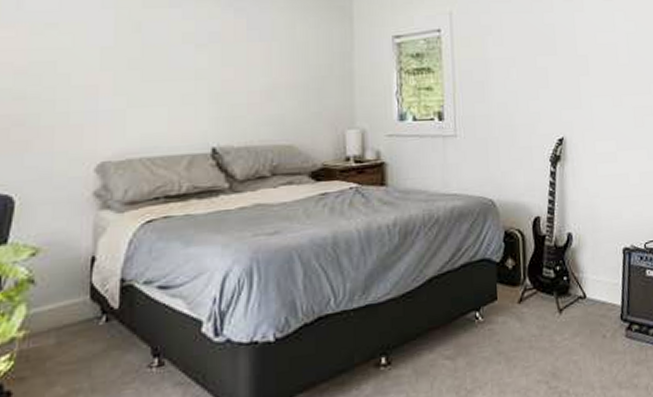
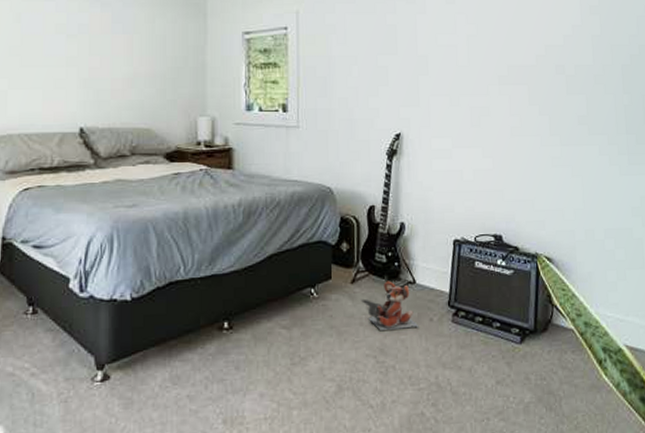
stuffed animal: none [539,297,592,352] -> present [369,281,419,330]

